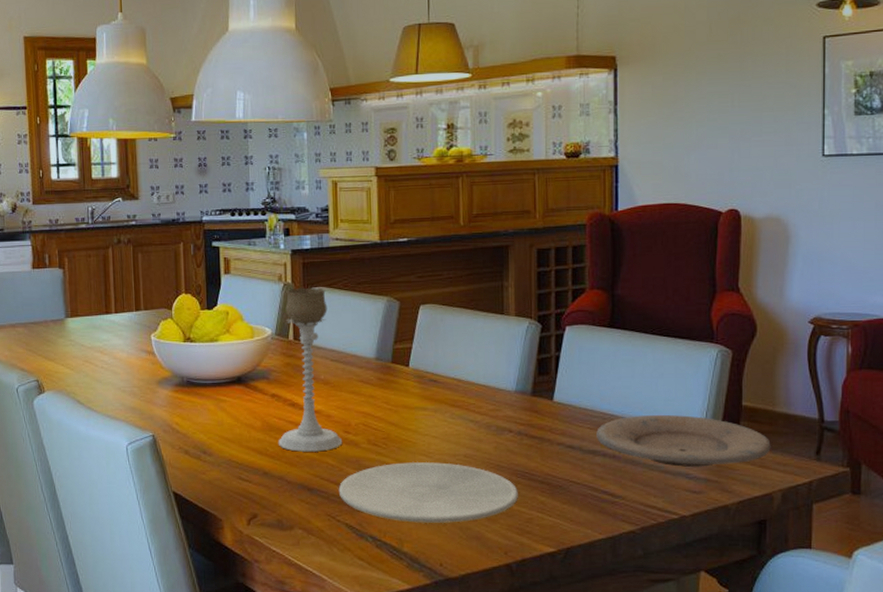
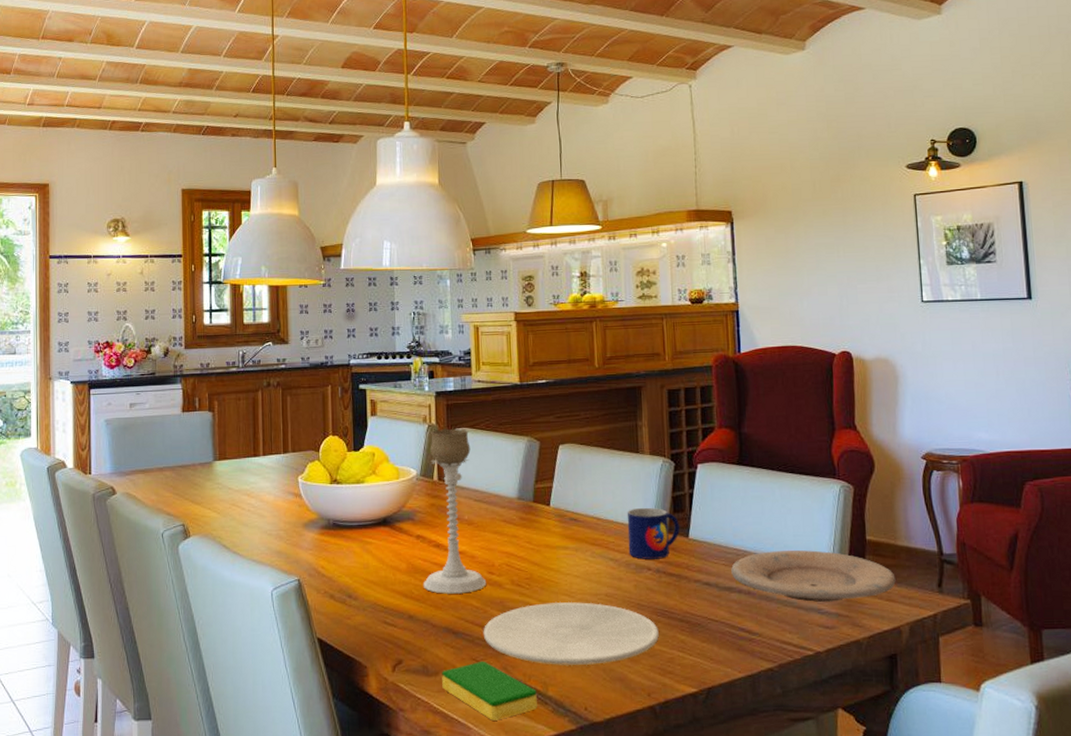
dish sponge: none [297,516,392,574] -> present [442,660,537,721]
mug: none [489,369,545,422] -> present [627,507,680,559]

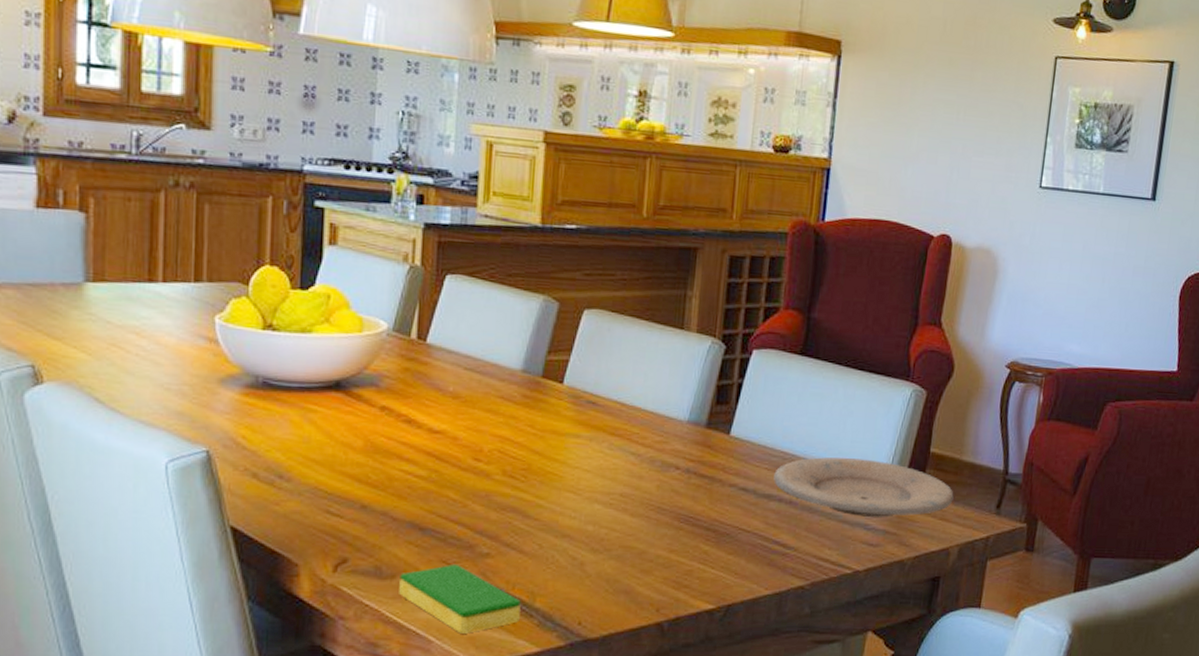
candle holder: present [423,428,487,594] -> none [384,273,471,483]
plate: present [483,601,659,666] -> none [459,499,679,575]
mug: present [627,507,680,559] -> none [655,395,722,457]

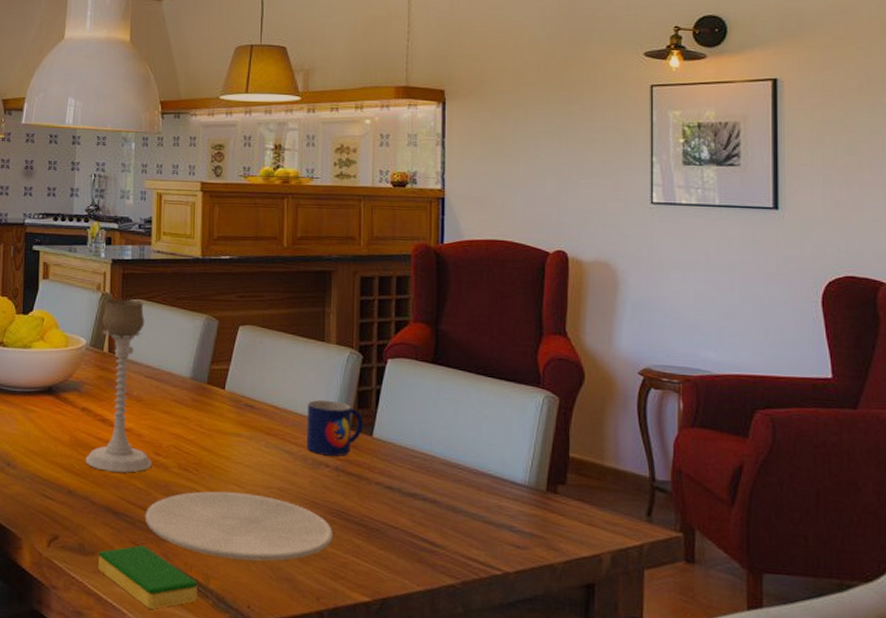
candle holder: none [384,273,471,483] -> present [85,298,152,473]
plate: none [459,499,679,575] -> present [145,491,333,561]
mug: none [655,395,722,457] -> present [306,399,364,456]
plate: present [774,457,954,517] -> none [417,459,599,520]

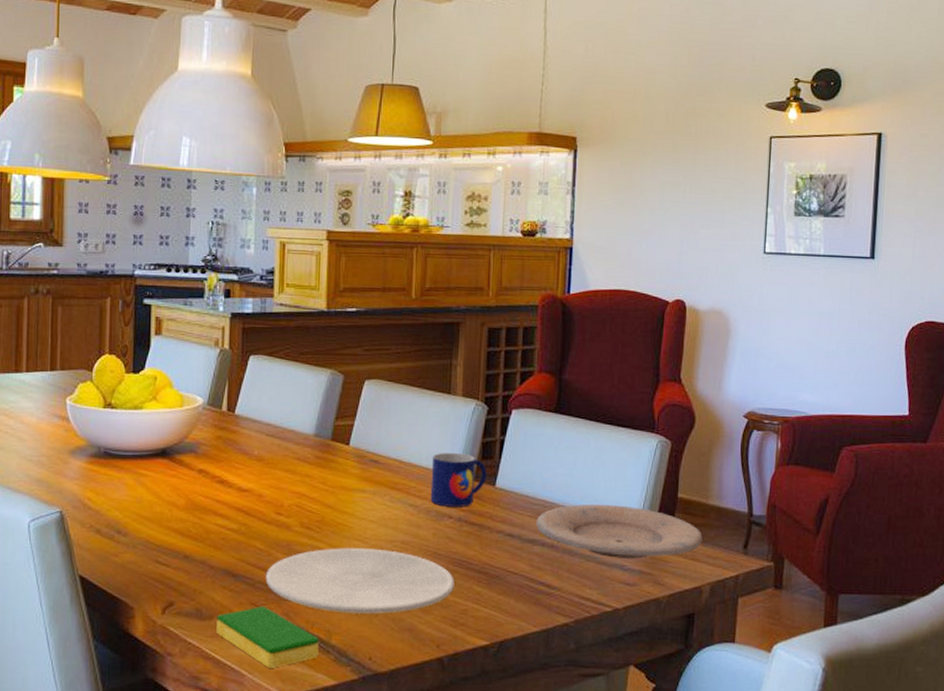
candle holder: present [85,298,152,473] -> none [202,354,274,534]
plate: none [417,459,599,520] -> present [536,503,703,559]

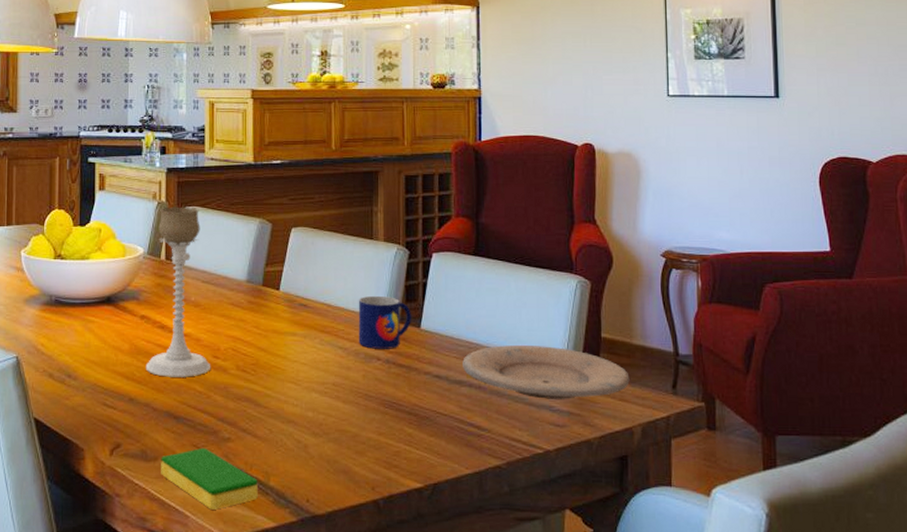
candle holder: none [202,354,274,534] -> present [145,206,211,377]
plate: present [265,547,454,615] -> none [205,389,386,456]

